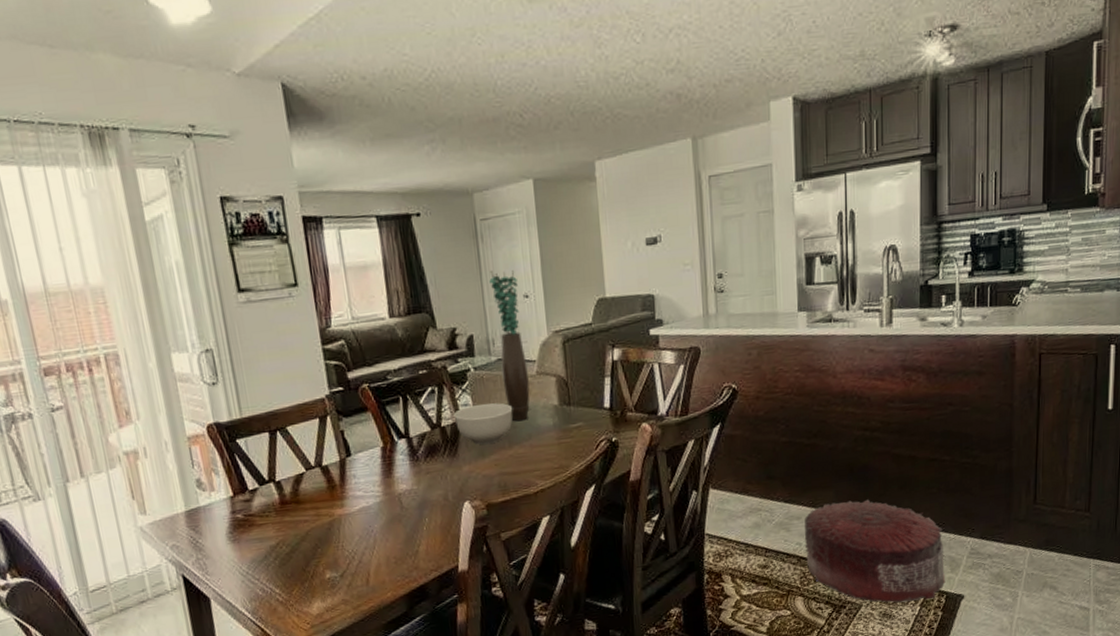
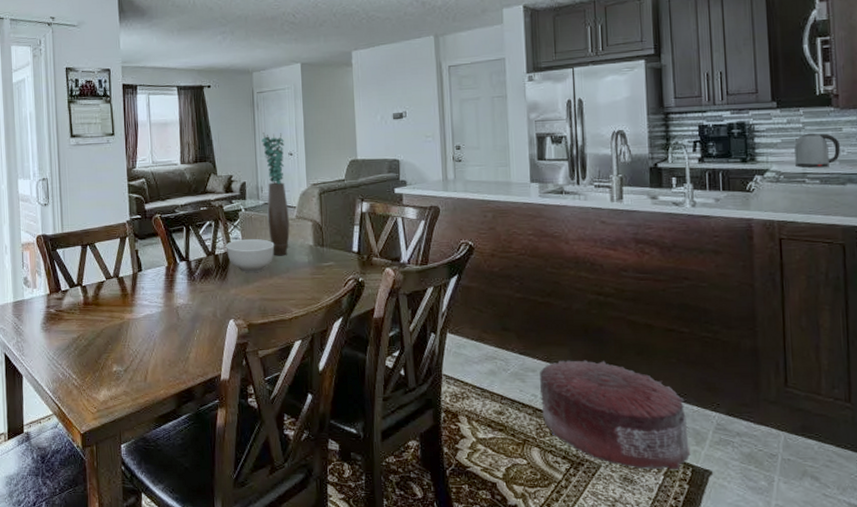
kettle: none [1060,237,1102,276] -> present [794,133,840,168]

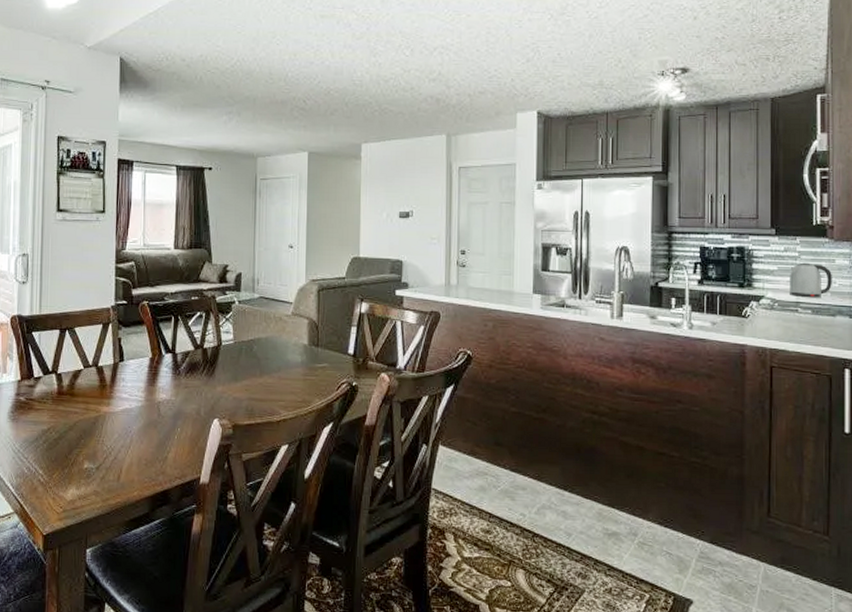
bowl: present [225,238,275,273] -> none [215,333,267,371]
vase: present [261,133,290,256] -> none [261,222,285,354]
pouf: present [539,360,691,469] -> none [528,479,673,597]

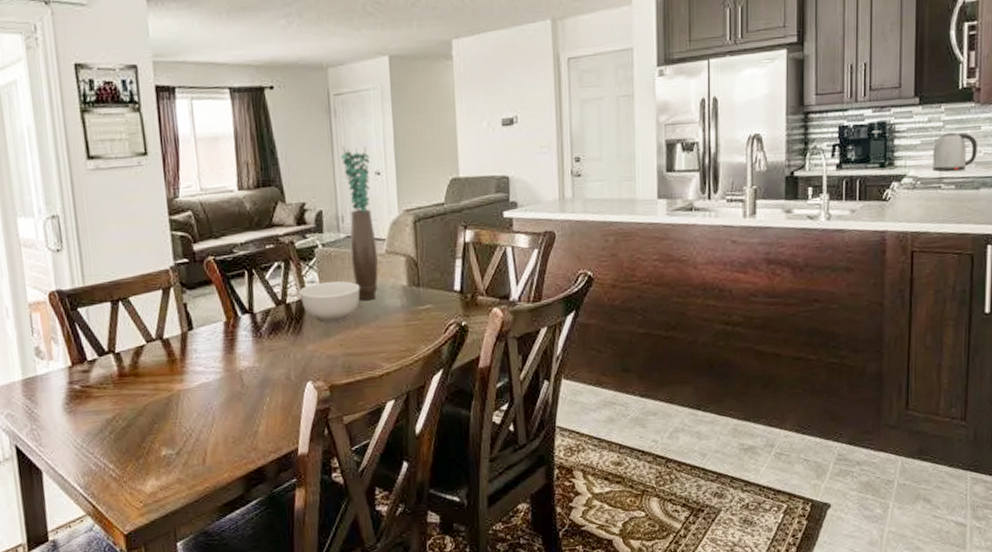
bowl: none [215,333,267,371] -> present [299,281,361,324]
vase: none [261,222,285,354] -> present [341,146,378,301]

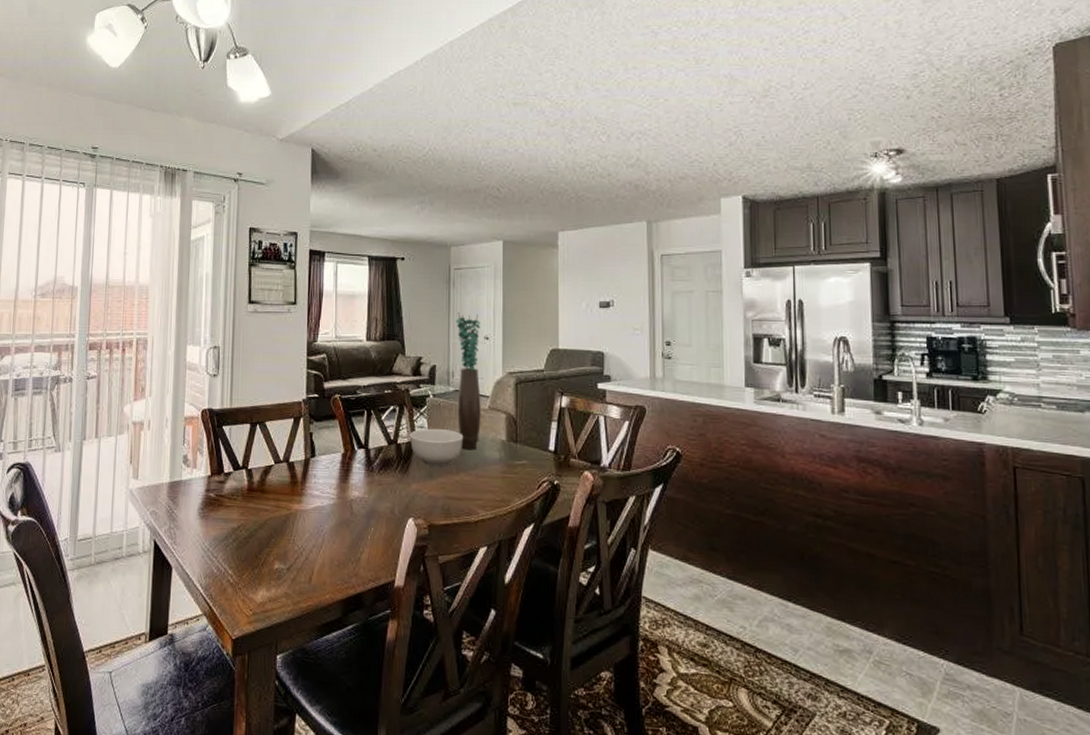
kettle: present [933,132,977,172] -> none [1029,353,1078,391]

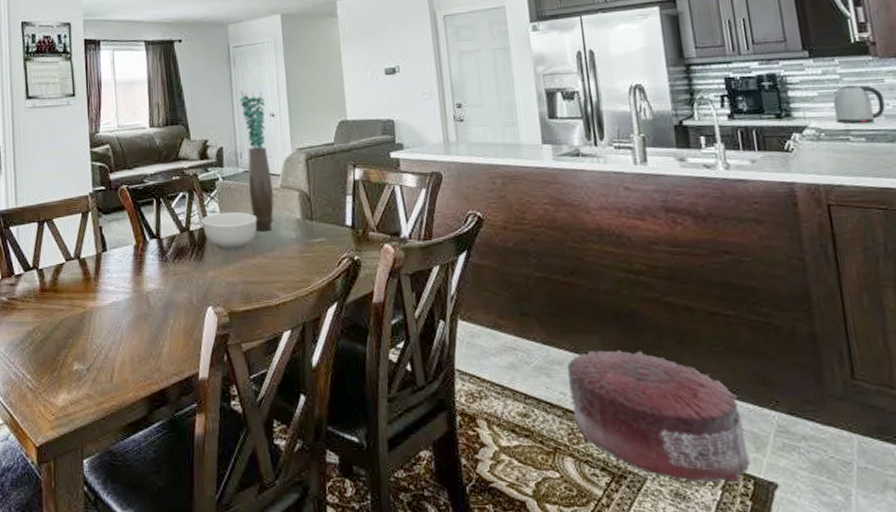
pouf: none [749,588,916,724] -> present [567,350,751,482]
kettle: none [1029,353,1078,391] -> present [832,84,885,124]

